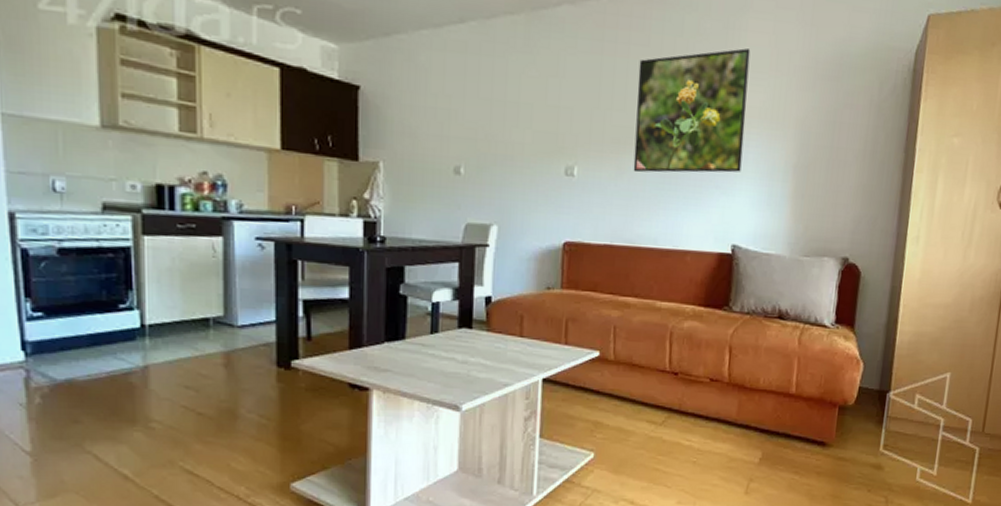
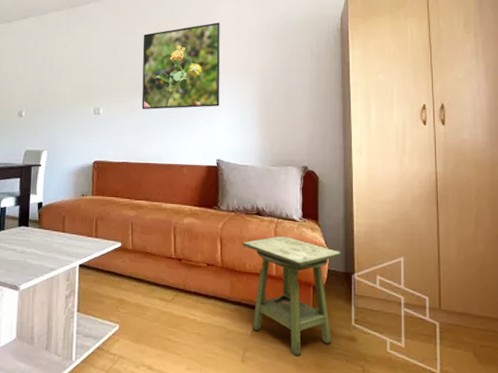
side table: none [756,345,878,487] -> present [241,236,342,356]

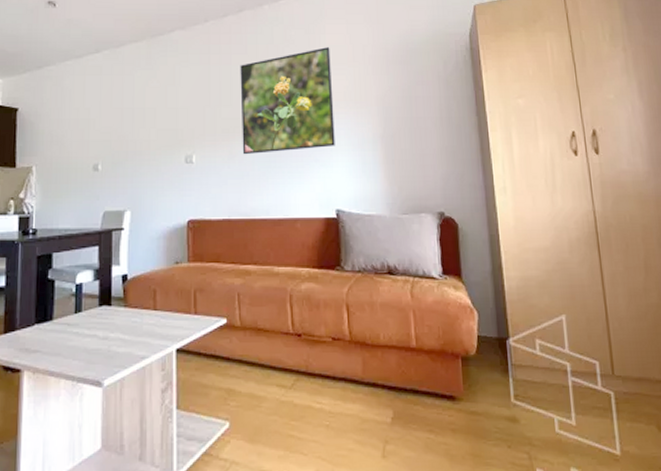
side table: present [241,236,342,356] -> none [372,298,492,446]

